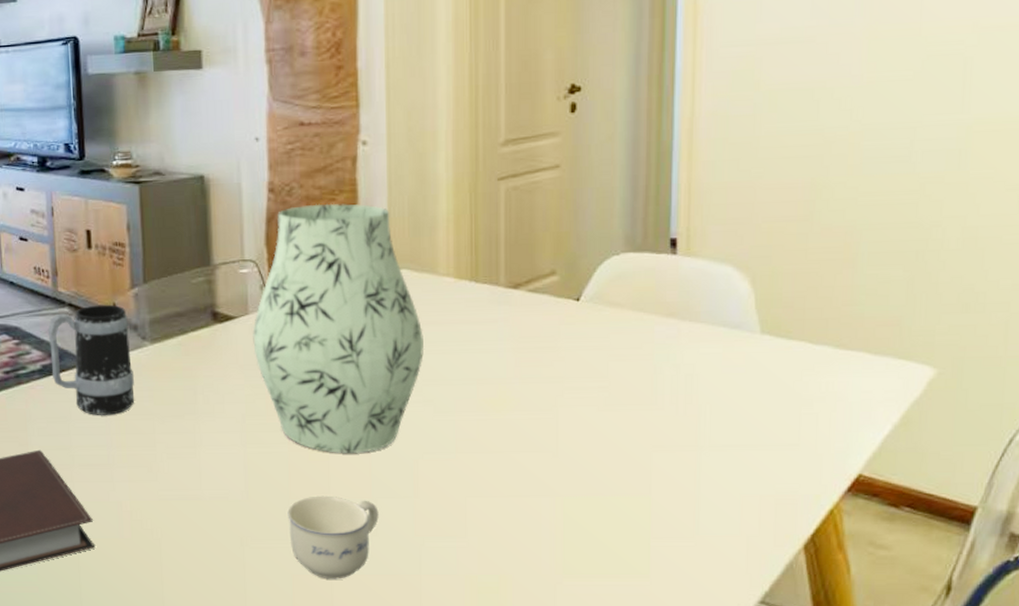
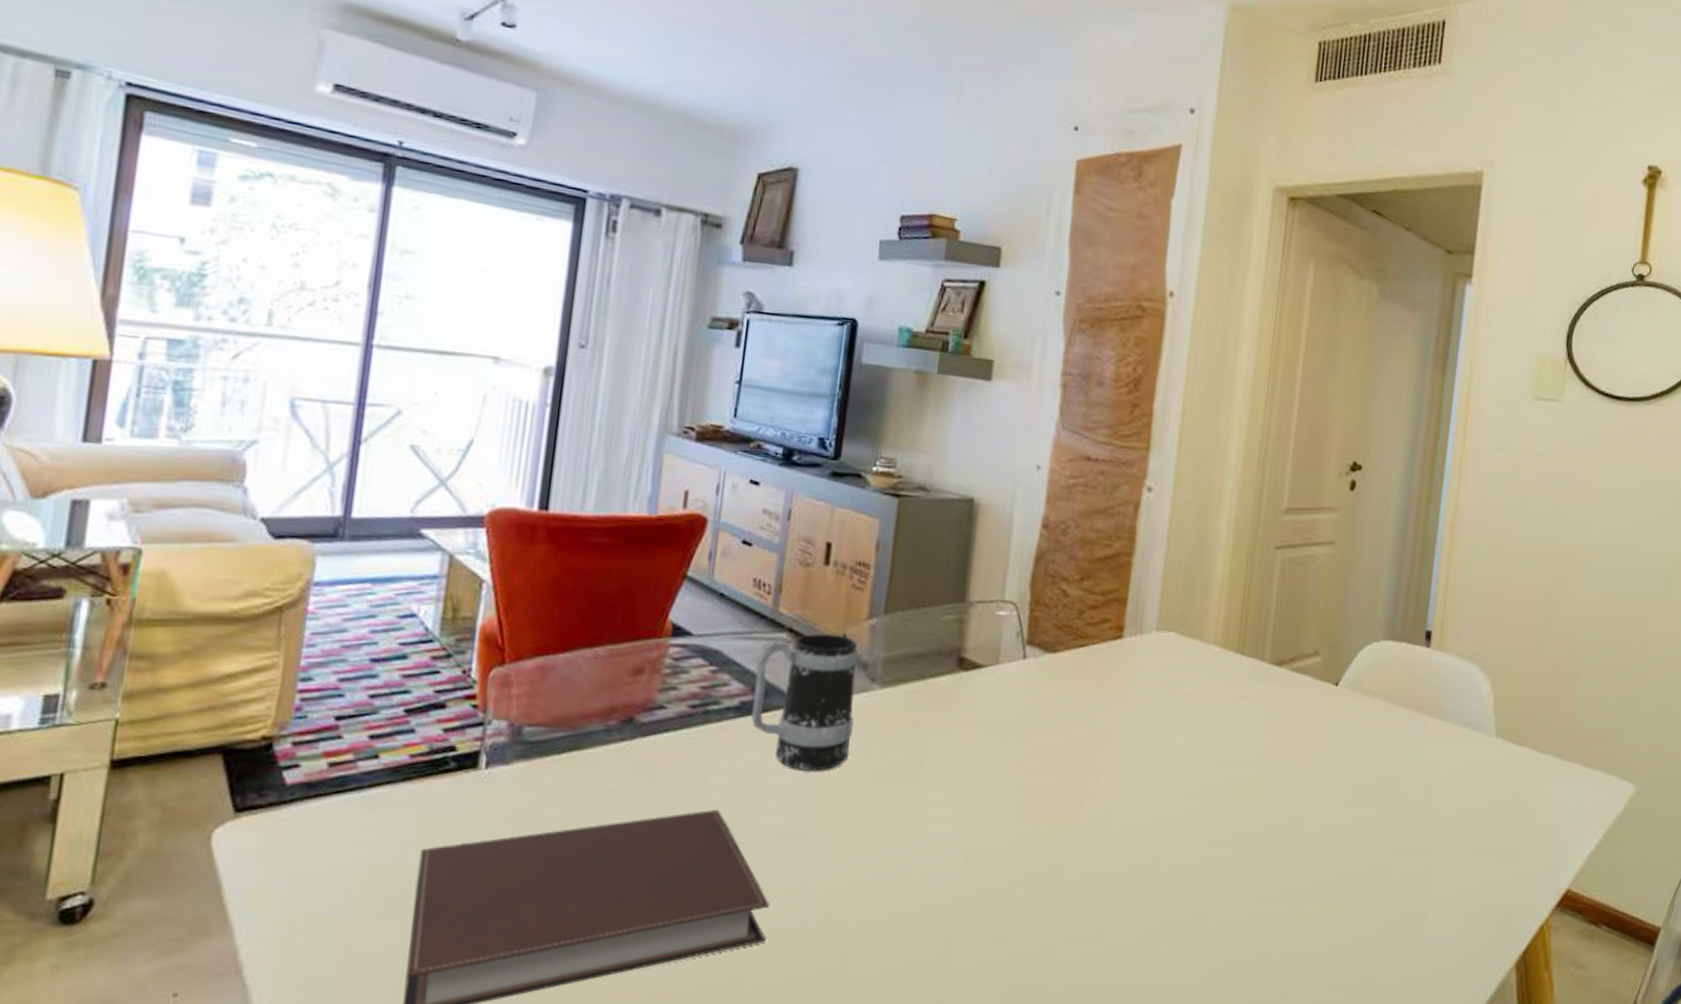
vase: present [252,203,425,454] -> none [998,548,1183,839]
cup: present [287,495,379,579] -> none [1005,886,1109,990]

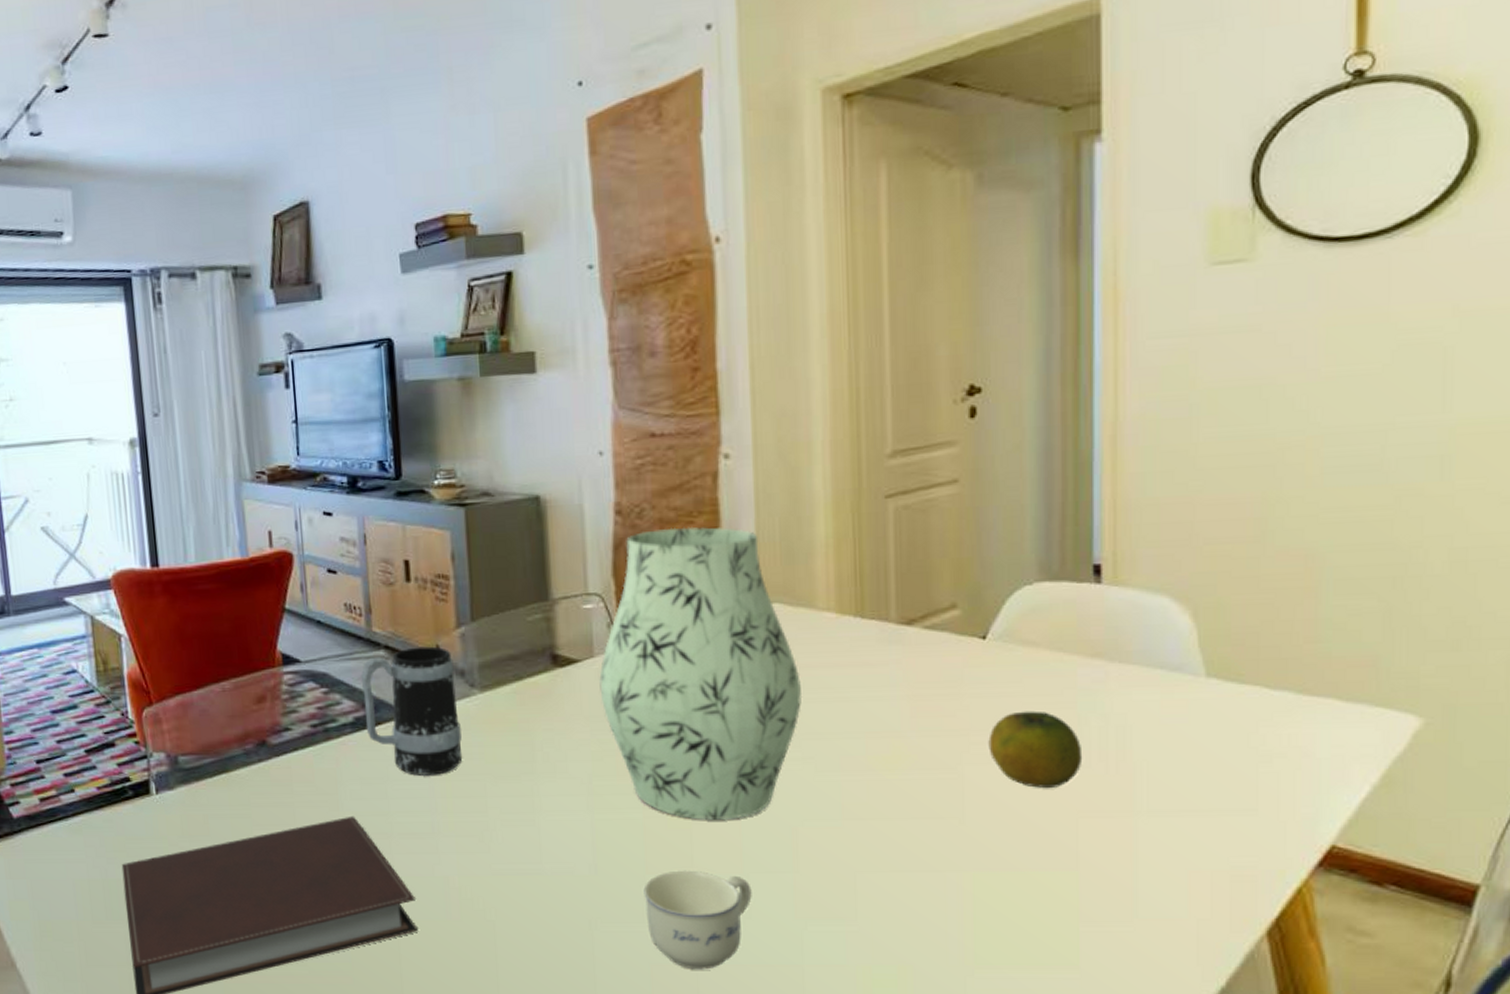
vase: none [998,548,1183,839] -> present [599,526,803,821]
cup: none [1005,886,1109,990] -> present [643,870,752,970]
fruit: none [1328,753,1399,825] -> present [988,711,1083,788]

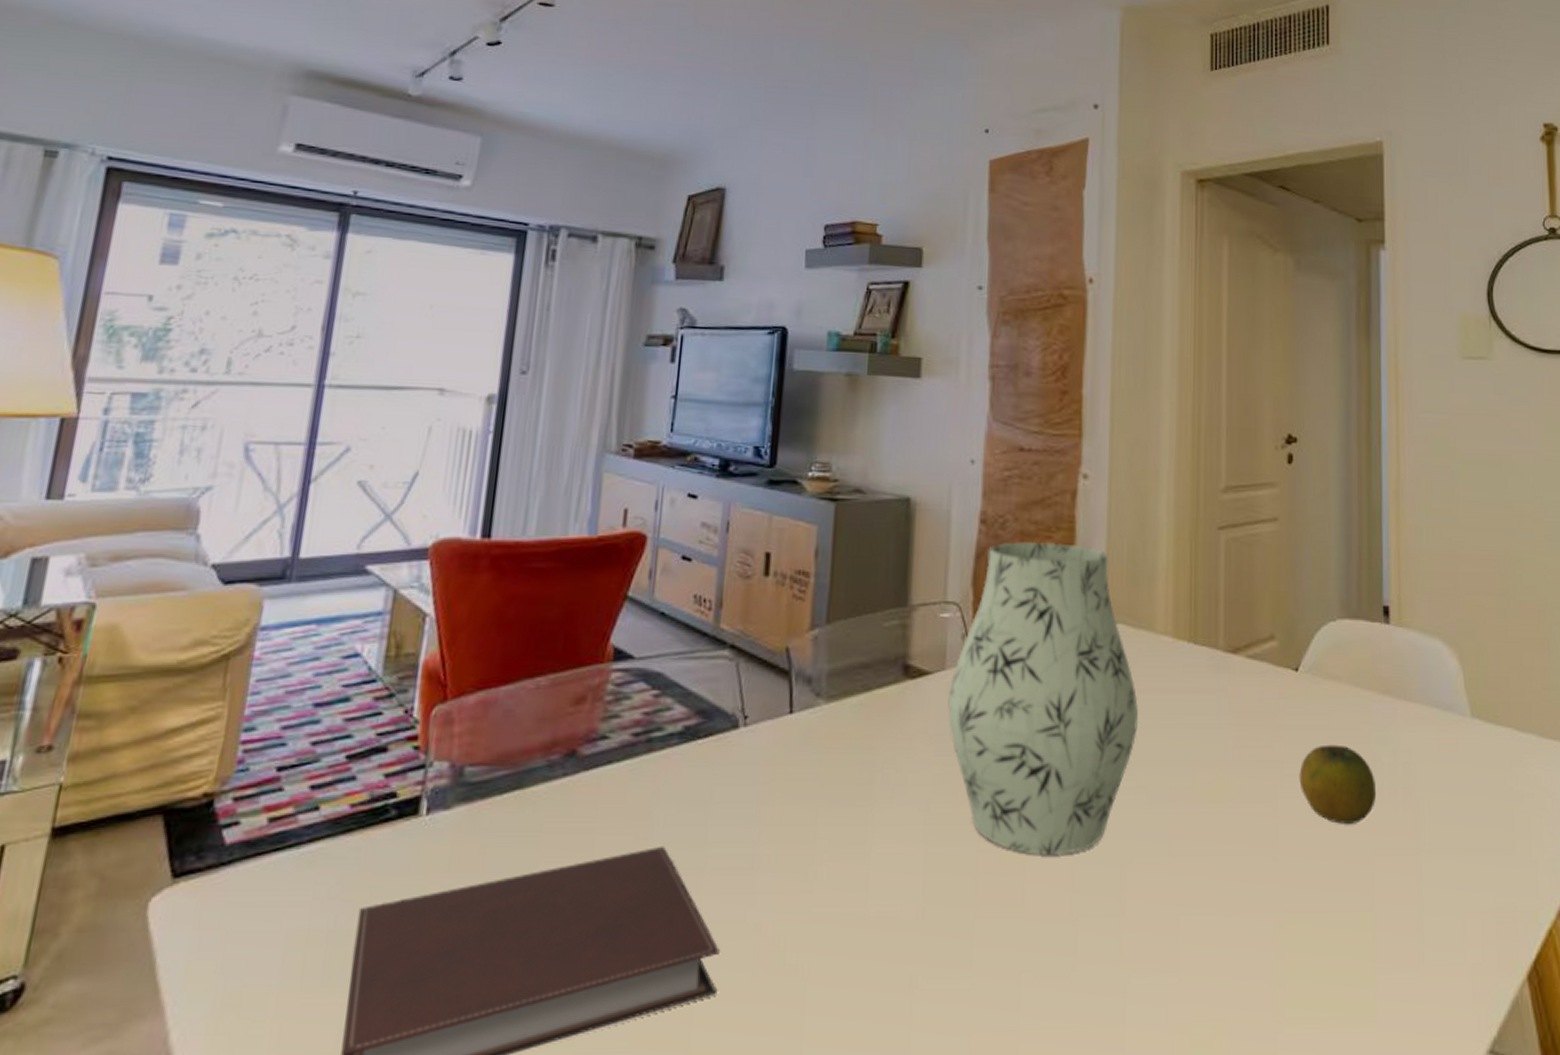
mug: present [360,646,463,776] -> none [695,648,802,798]
cup: present [643,870,752,970] -> none [970,913,1079,1035]

